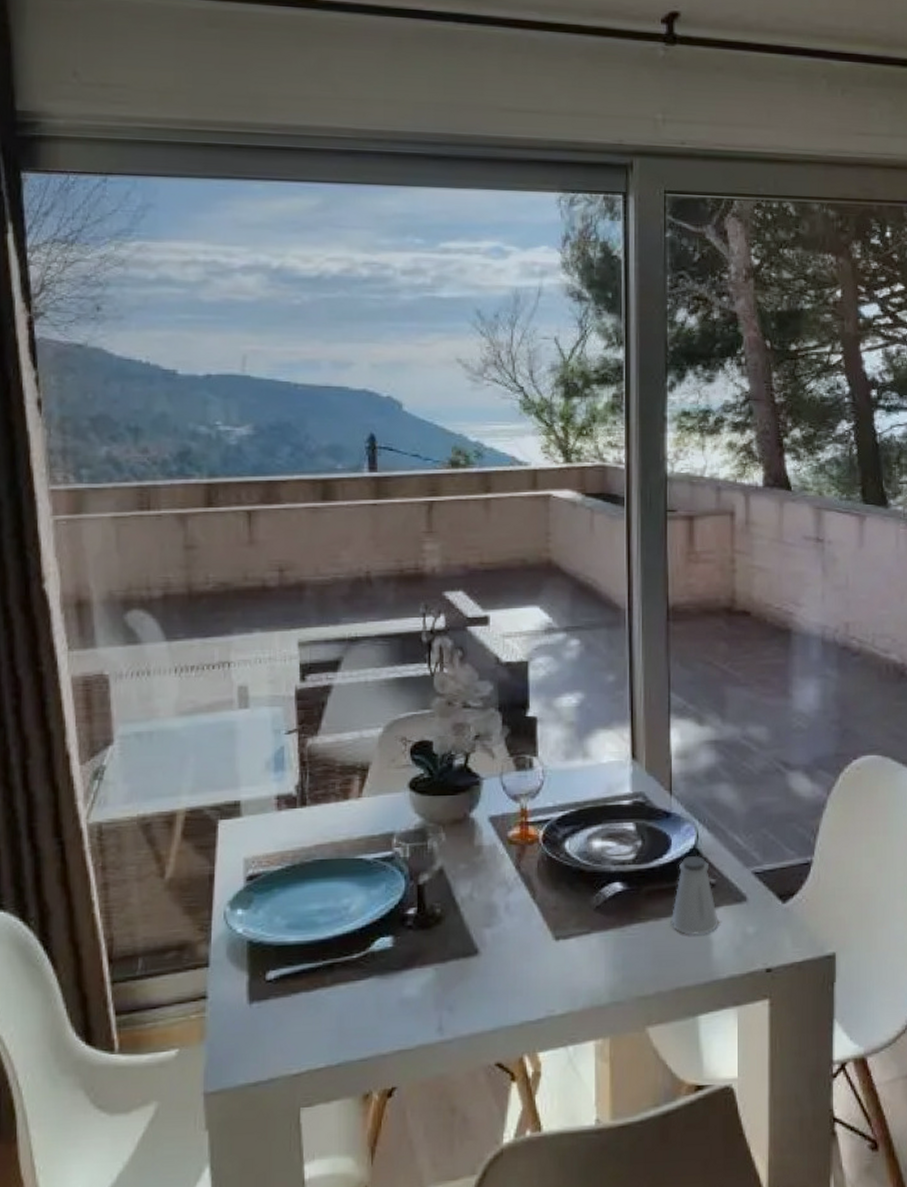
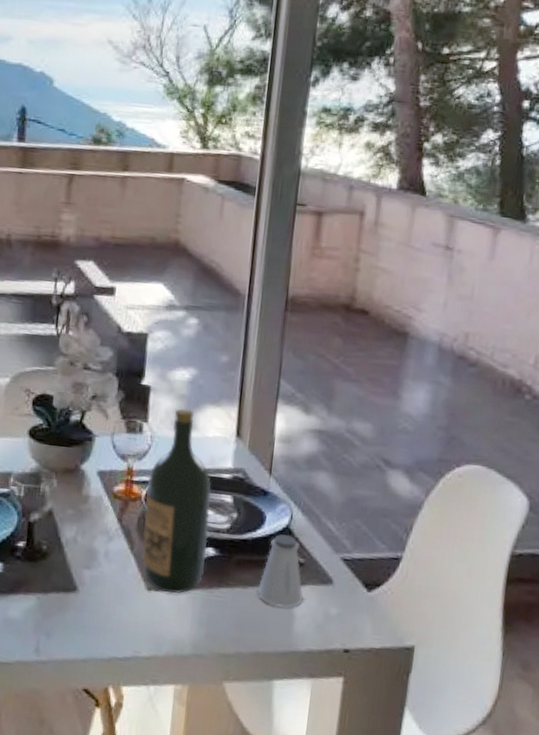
wine bottle: none [543,736,614,940] -> present [142,408,211,594]

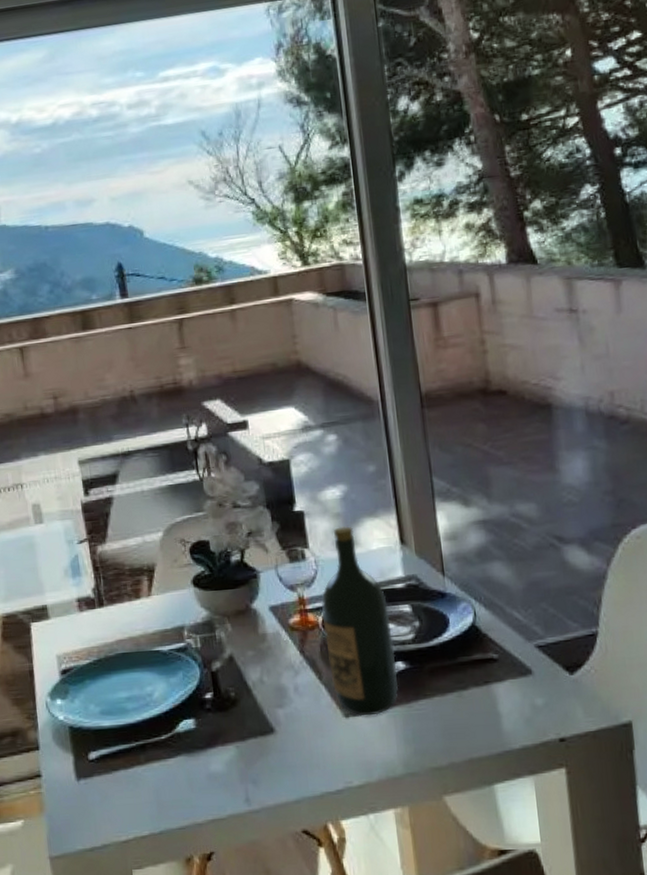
saltshaker: present [257,534,304,608] -> none [457,632,507,708]

